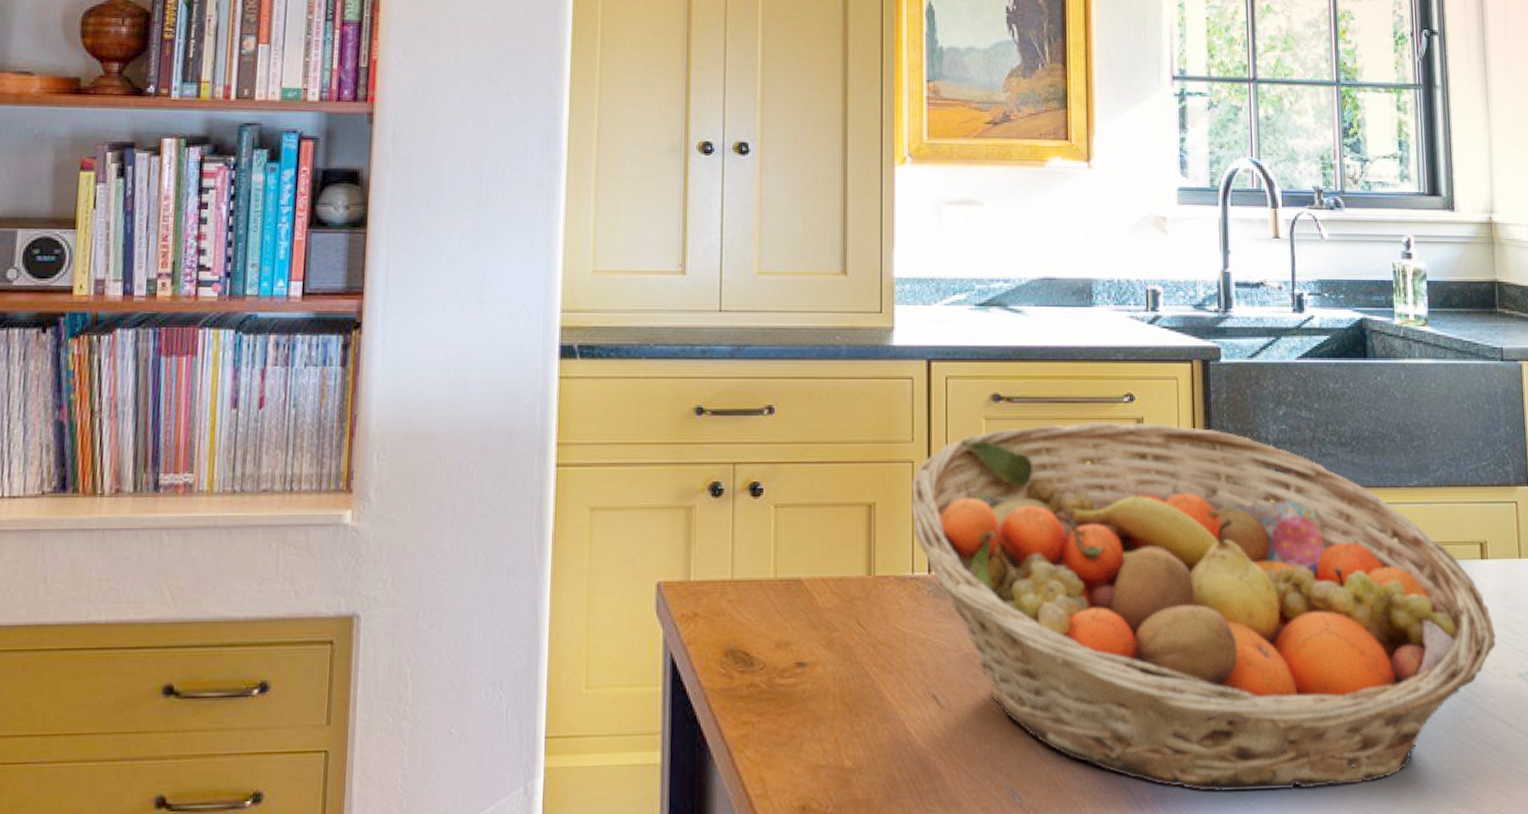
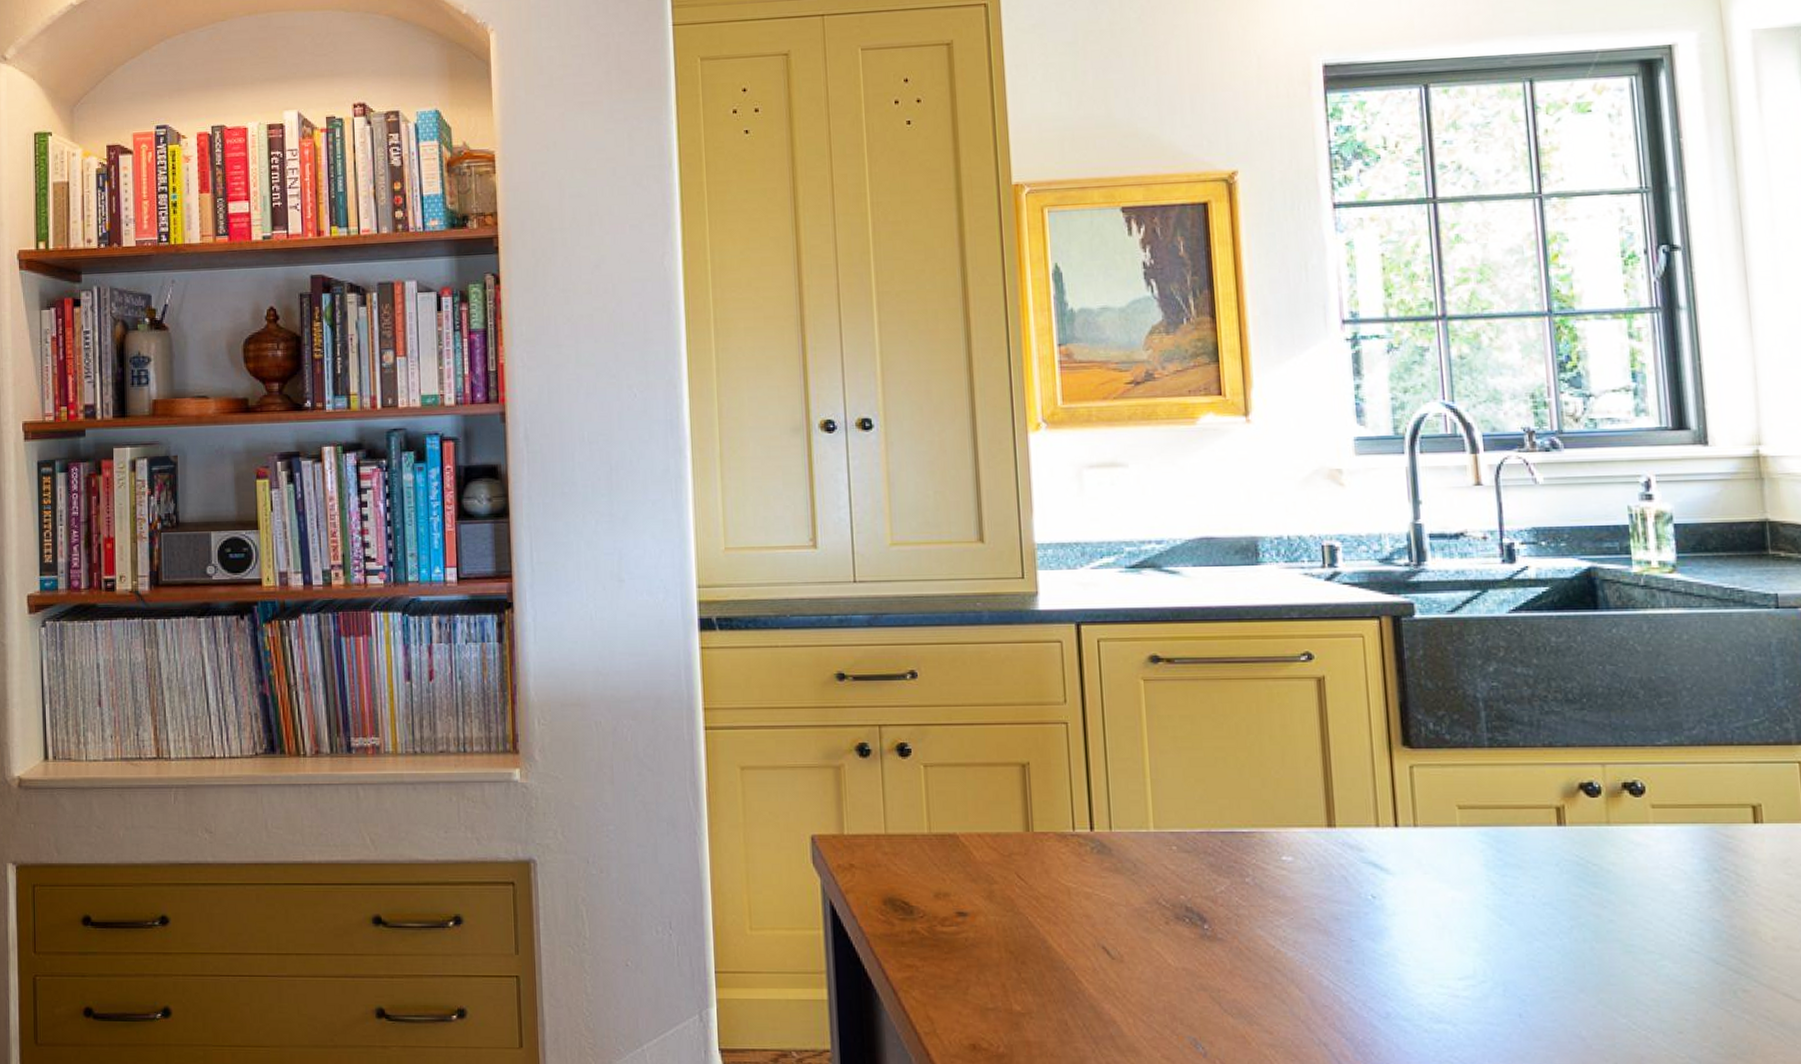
fruit basket: present [911,421,1496,792] -> none [1066,680,1777,1055]

